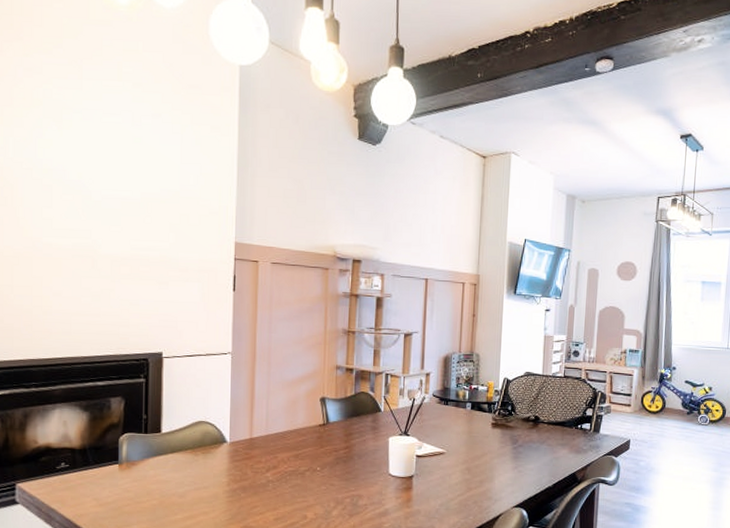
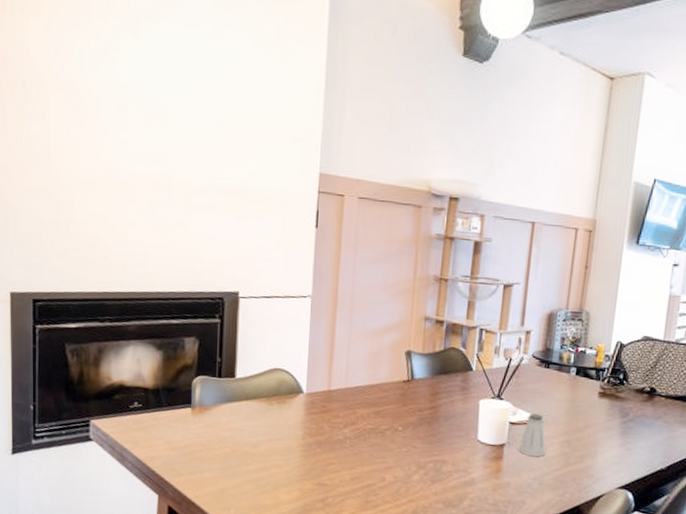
saltshaker: none [425,446,450,484] -> present [518,413,547,457]

